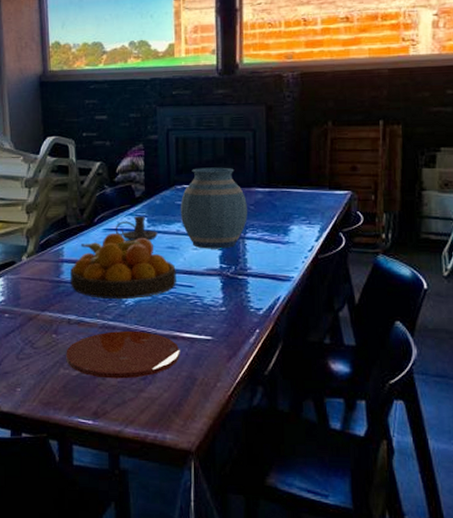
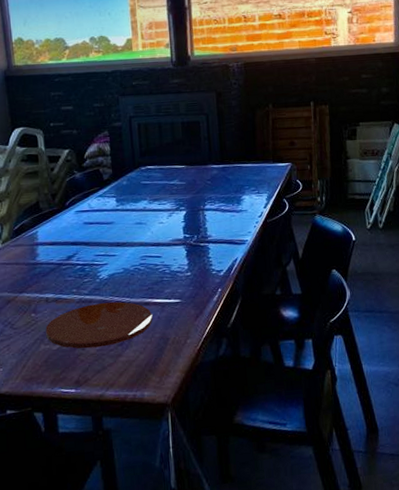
fruit bowl: present [70,232,176,300] -> none [45,213,146,276]
candle holder: present [115,216,158,241] -> none [86,196,127,220]
vase: present [180,167,247,249] -> none [145,148,206,222]

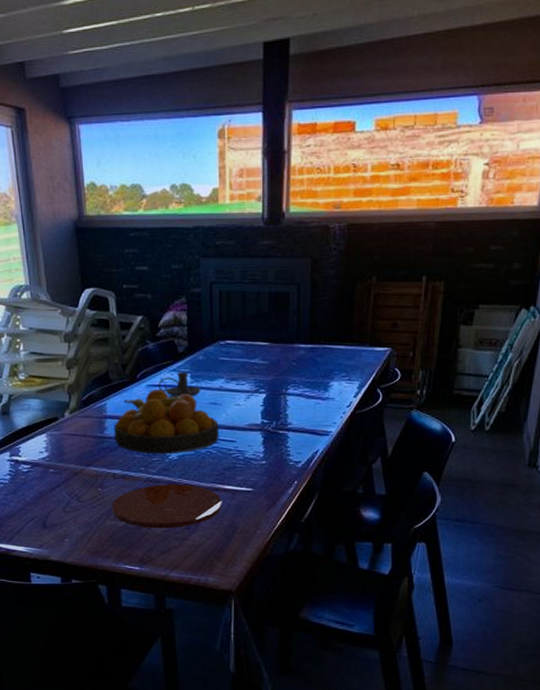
fruit bowl: none [45,213,146,276] -> present [114,388,219,455]
candle holder: none [86,196,127,220] -> present [158,372,201,397]

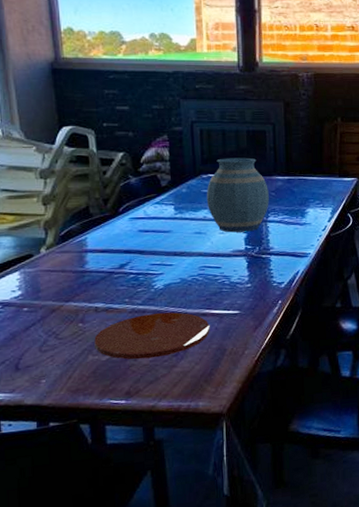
fruit bowl: present [114,388,219,455] -> none [95,221,205,285]
candle holder: present [158,372,201,397] -> none [141,204,185,228]
vase: none [223,322,289,405] -> present [206,157,269,233]

